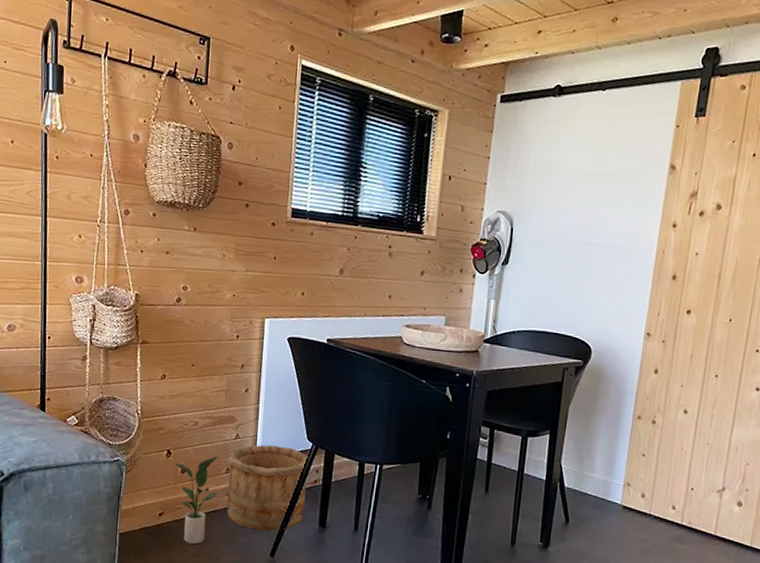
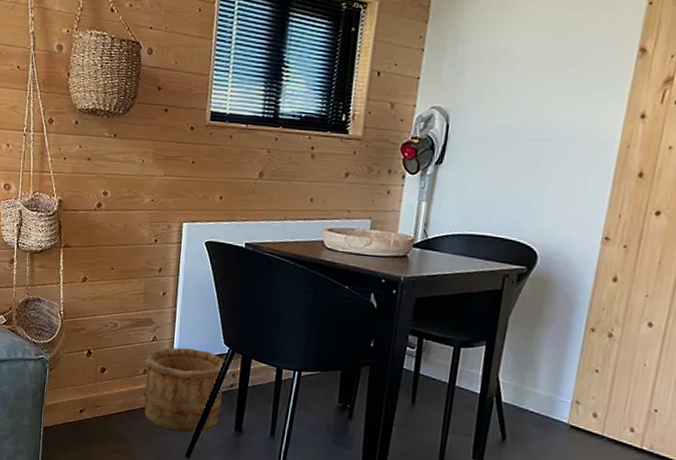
potted plant: present [173,456,218,544] -> none [93,357,136,441]

